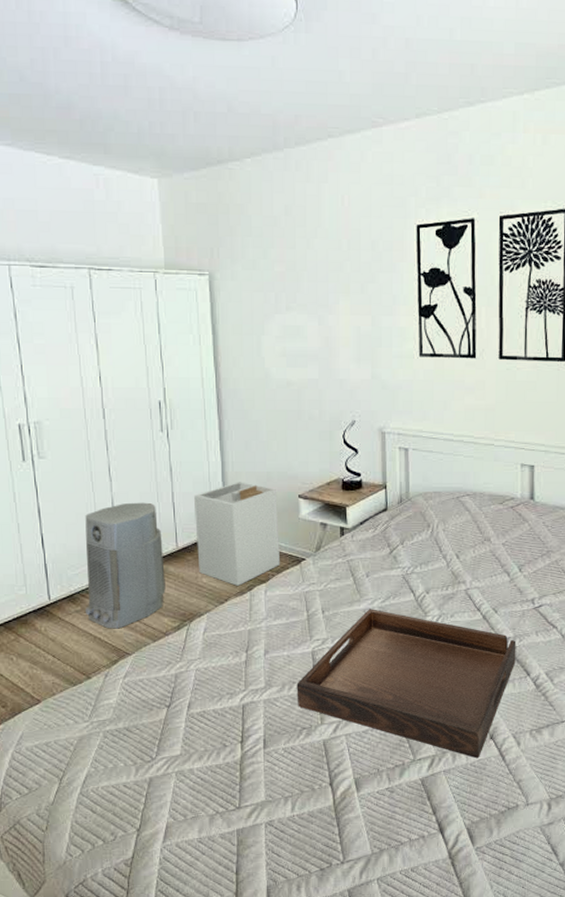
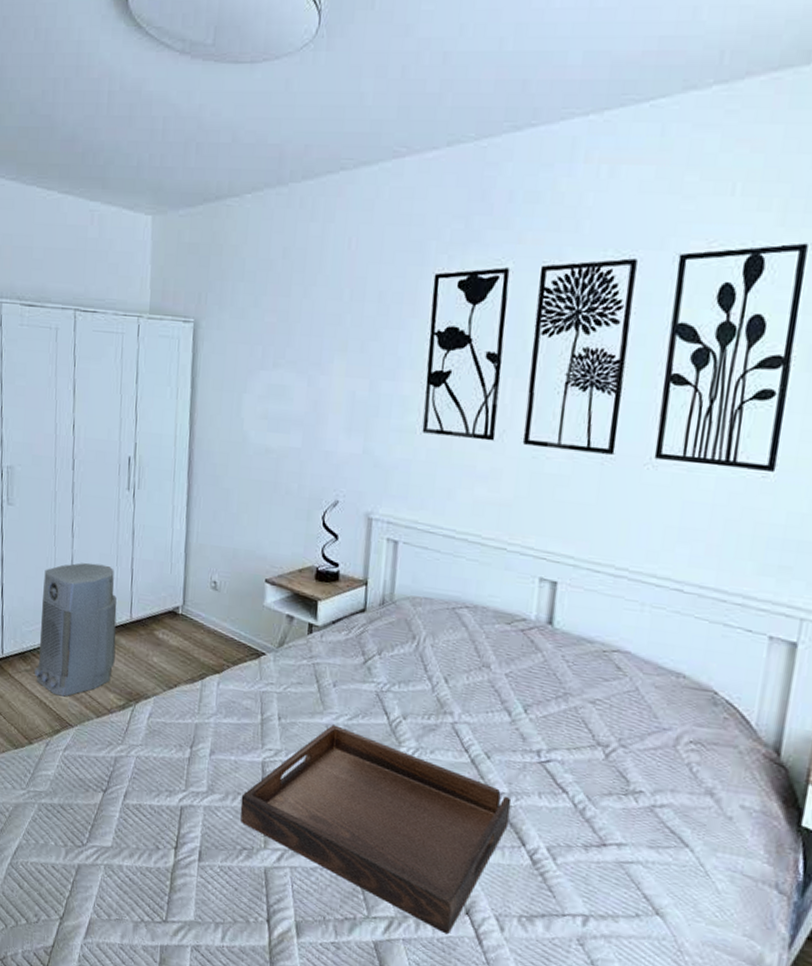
laundry hamper: present [194,482,281,586] -> none [151,555,242,672]

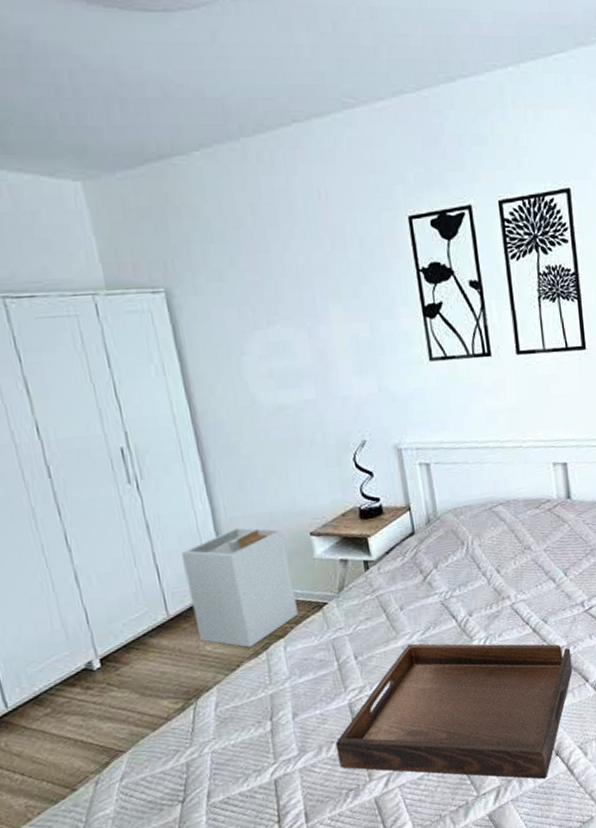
air purifier: present [34,563,117,697] -> none [41,569,161,727]
laundry hamper: none [151,555,242,672] -> present [182,528,299,648]

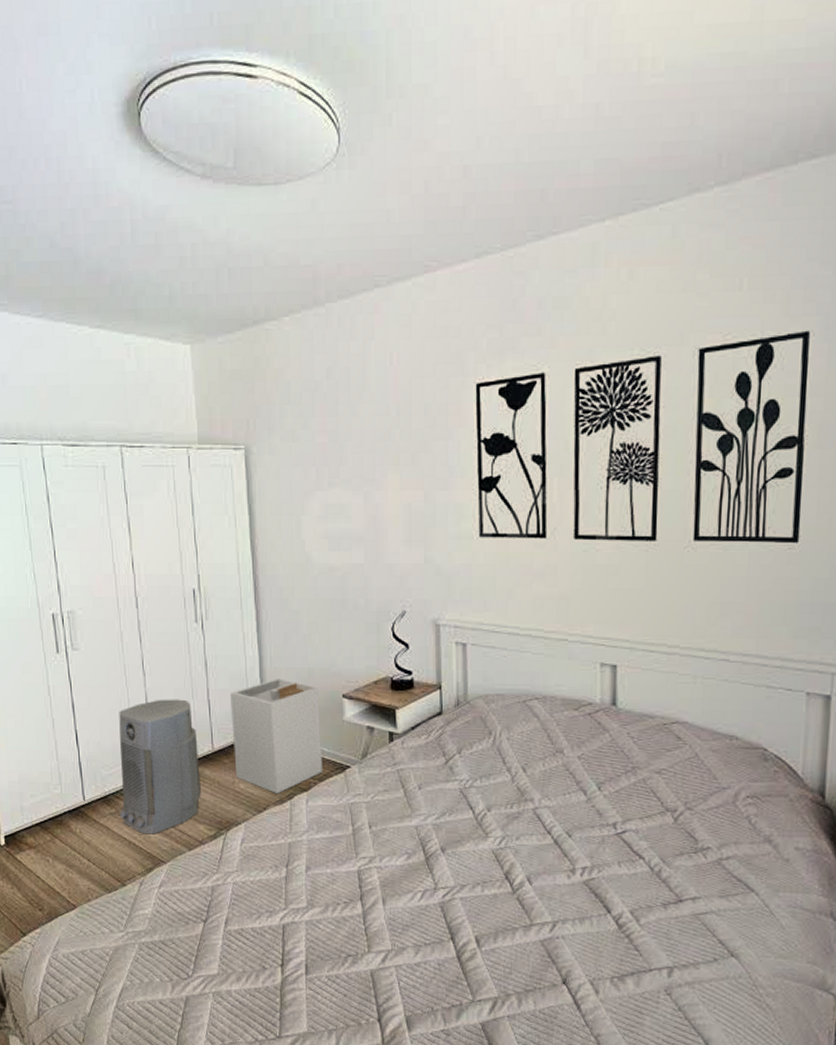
air purifier: none [41,569,161,727] -> present [119,699,201,835]
serving tray: present [335,643,573,779] -> none [341,826,595,1005]

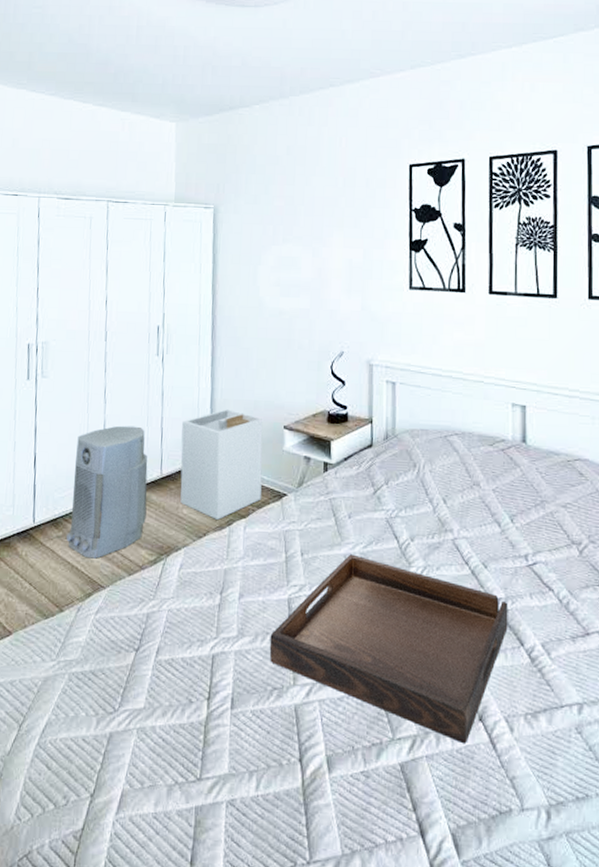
serving tray: none [341,826,595,1005] -> present [269,554,508,744]

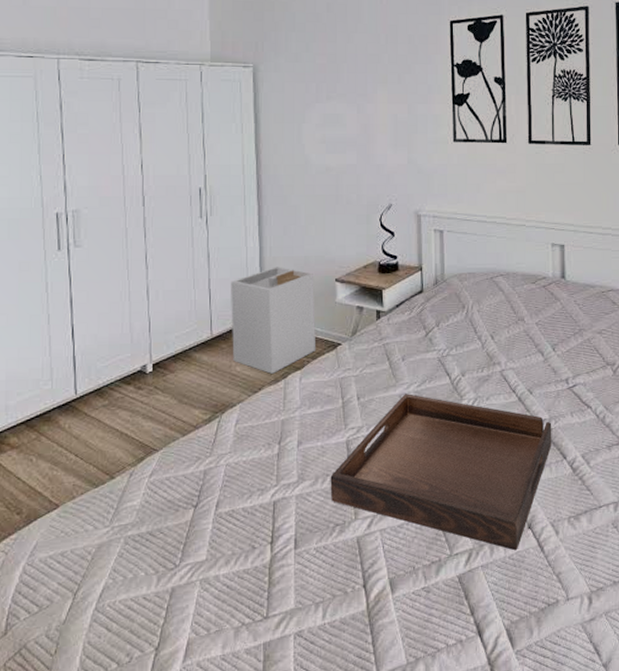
air purifier: present [65,425,148,559] -> none [112,289,198,424]

